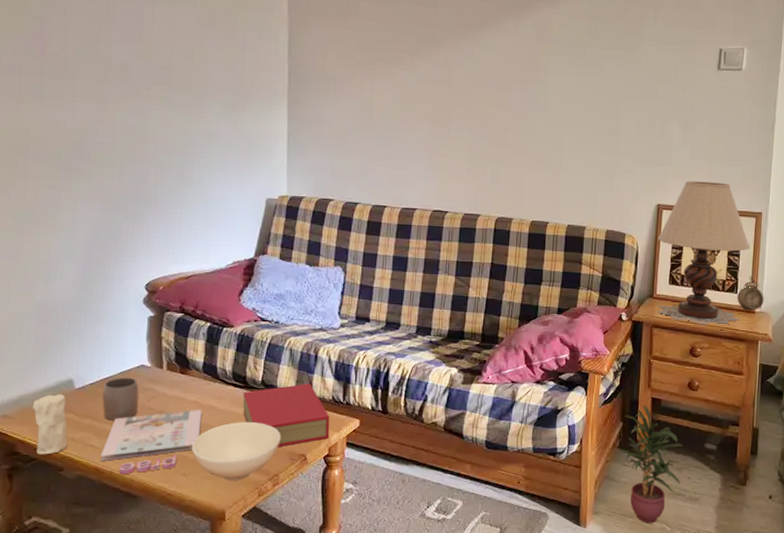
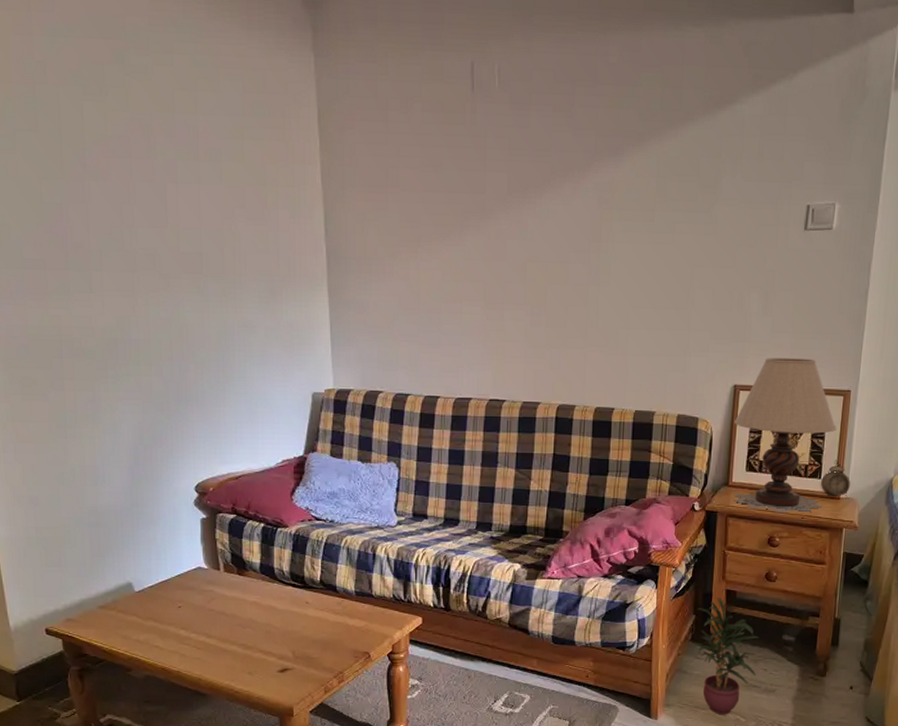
candle: present [32,394,68,455] -> none [95,598,133,656]
magazine: present [100,409,202,474] -> none [166,609,263,673]
mug: present [102,377,140,421] -> none [162,579,199,622]
decorative bowl: present [191,421,282,480] -> none [254,620,344,678]
book: present [243,383,330,446] -> none [302,582,392,645]

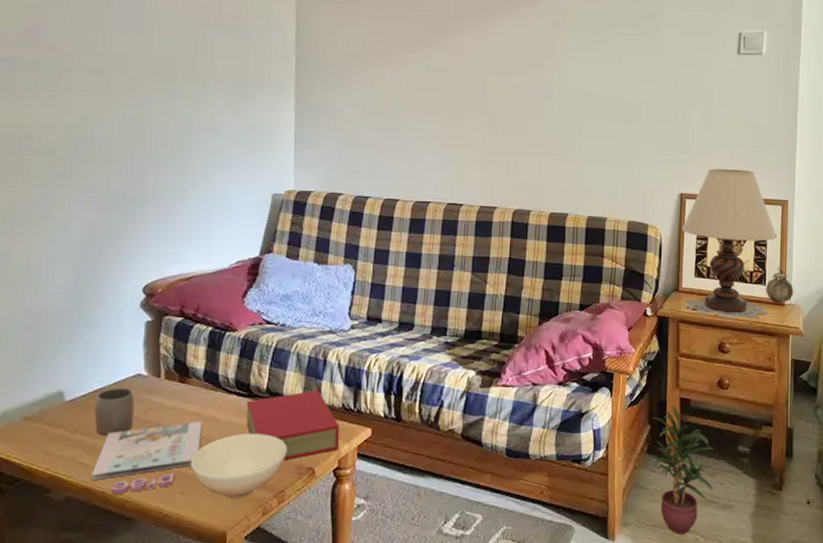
mug: none [162,579,199,622] -> present [94,387,135,436]
magazine: none [166,609,263,673] -> present [91,420,202,494]
decorative bowl: none [254,620,344,678] -> present [190,433,288,498]
book: none [302,582,392,645] -> present [246,390,340,460]

